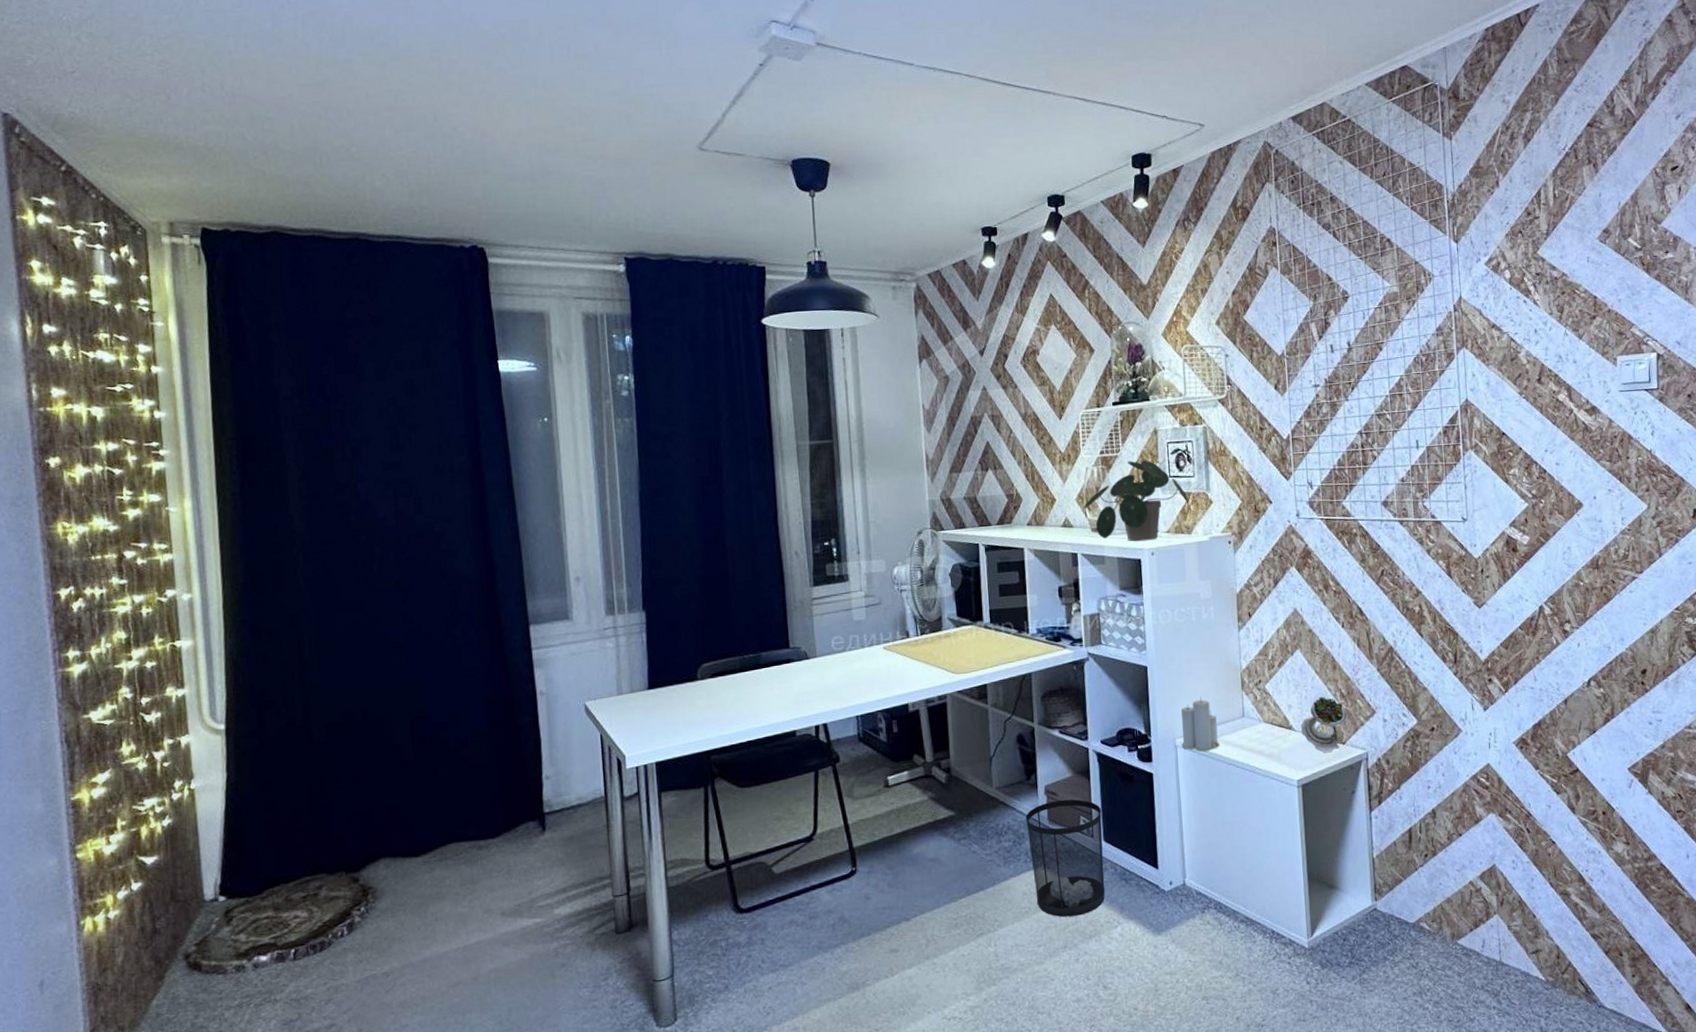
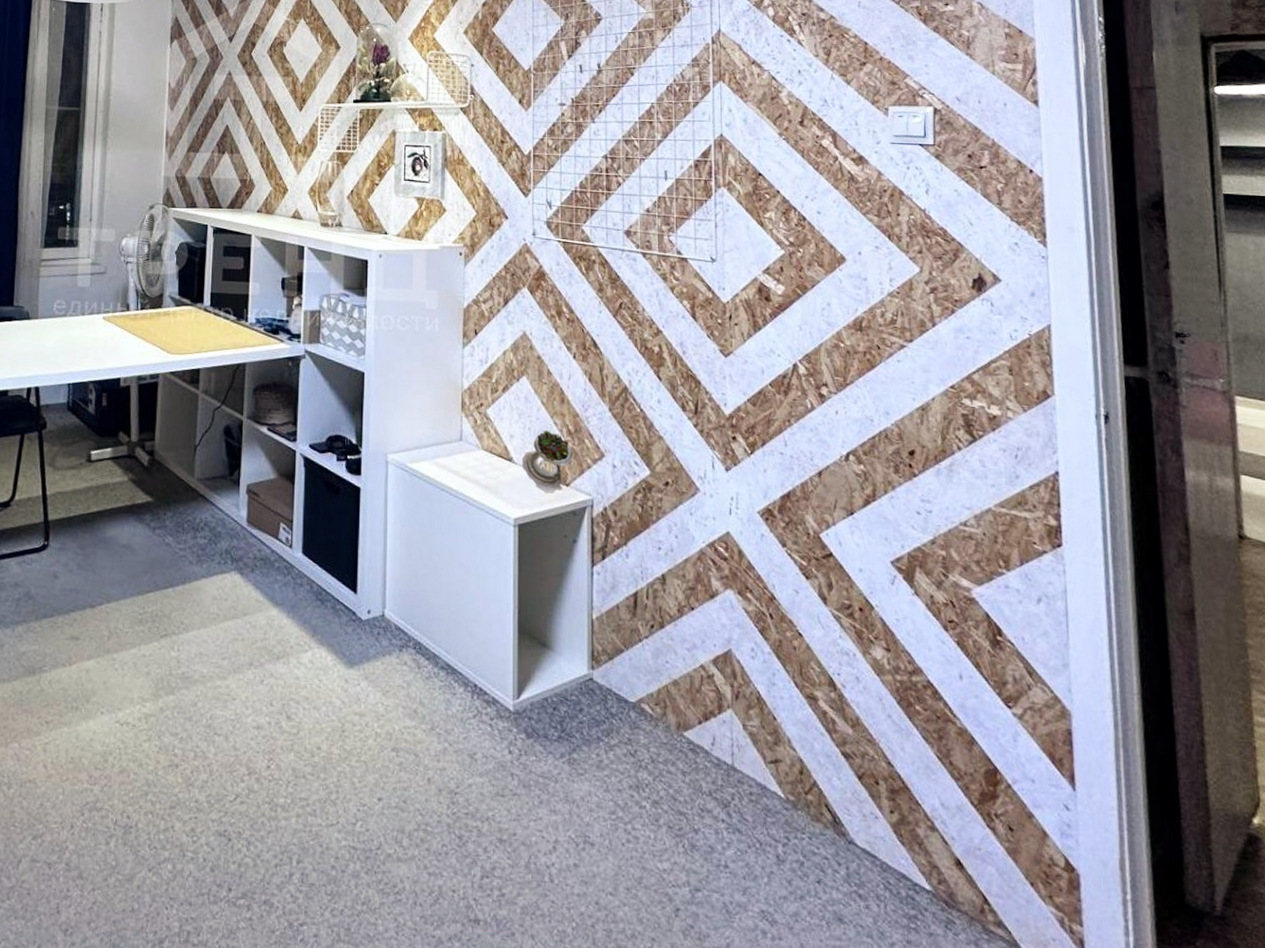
waste bin: present [1025,799,1106,917] -> none [224,501,304,632]
potted plant: present [1084,461,1190,542] -> none [315,159,422,243]
candle: present [1181,696,1221,752] -> none [393,412,434,472]

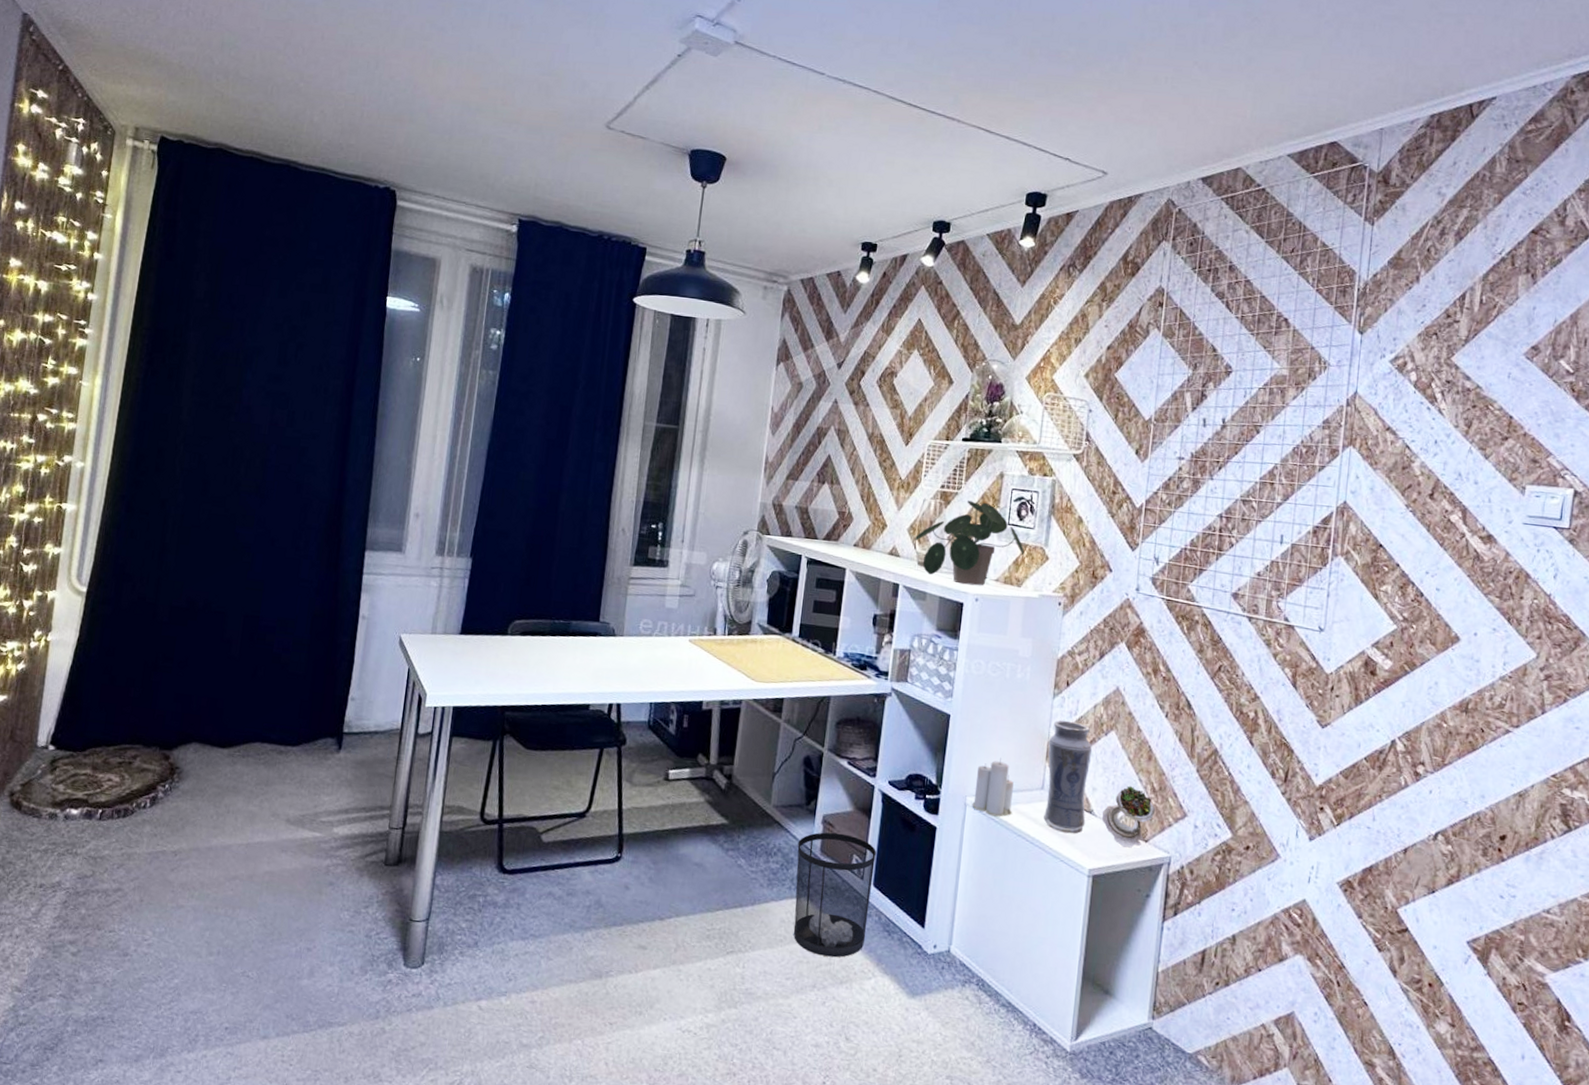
waste bin: none [224,501,304,632] -> present [793,832,877,958]
potted plant: none [315,159,422,243] -> present [914,500,1025,586]
candle: none [393,412,434,472] -> present [972,758,1014,817]
vase: none [463,369,506,484] -> present [1043,719,1092,834]

